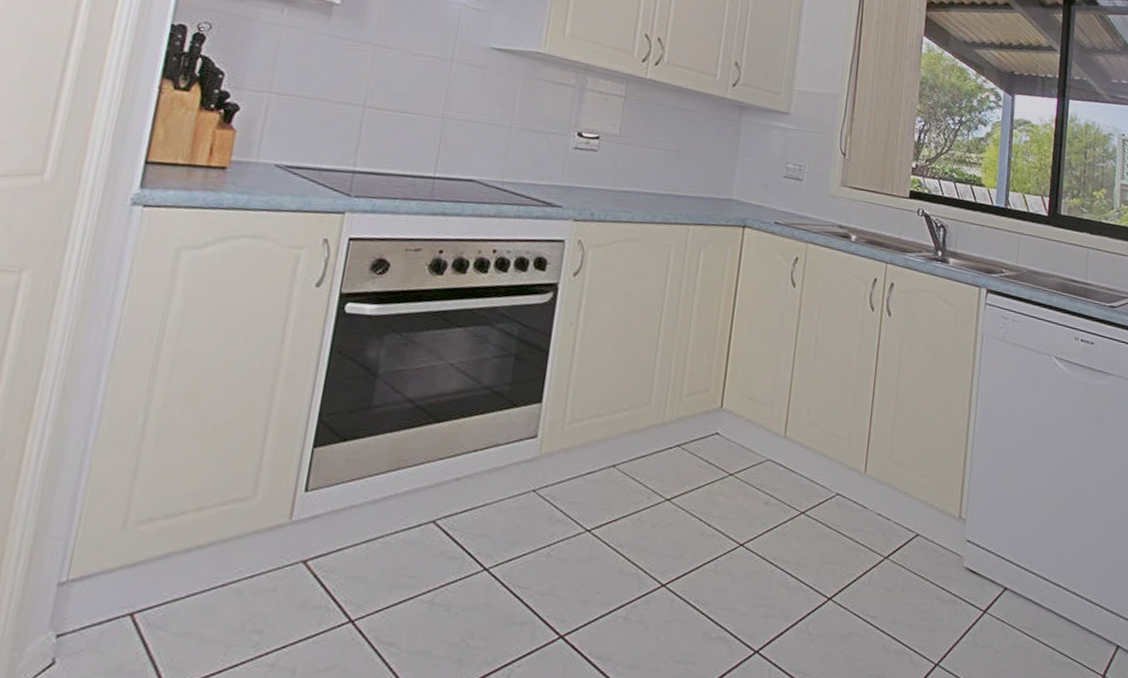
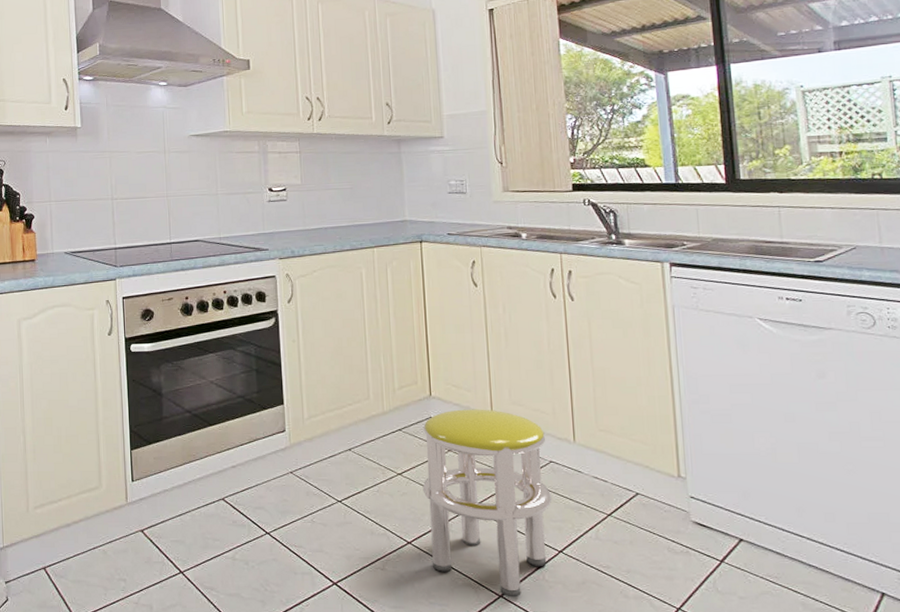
stool: none [686,426,837,653] -> present [422,409,553,598]

